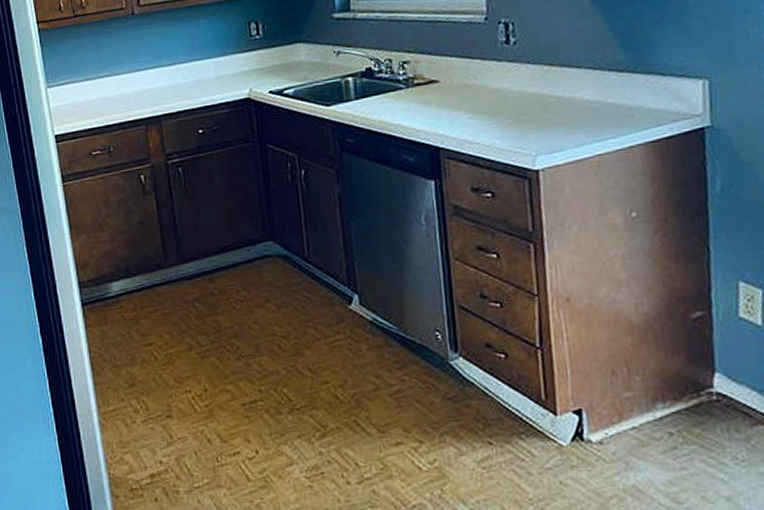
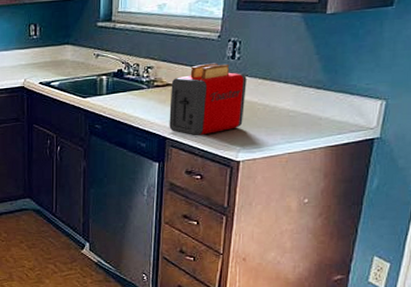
toaster: none [435,50,534,143] -> present [169,63,247,136]

